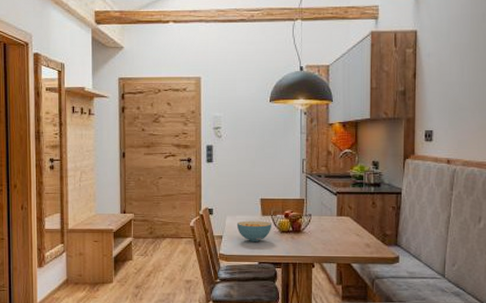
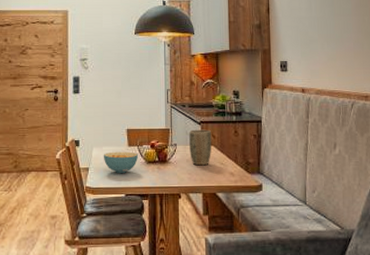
plant pot: none [324,200,348,237] -> present [189,129,212,166]

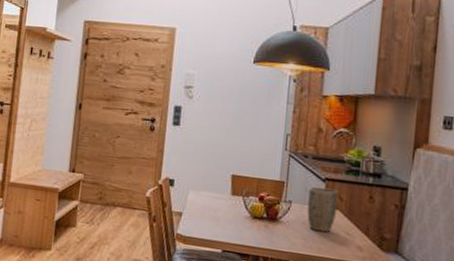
cereal bowl: present [103,151,139,174] -> none [200,198,243,226]

